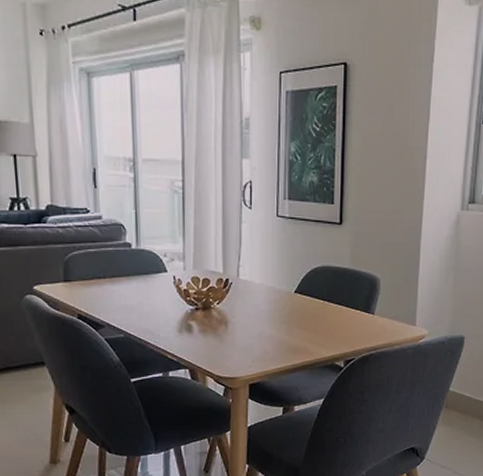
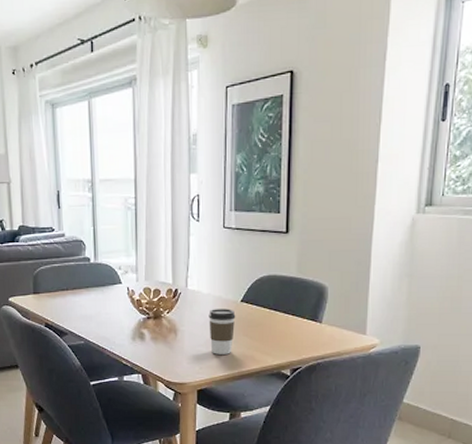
coffee cup: none [261,300,289,347] -> present [209,309,236,354]

